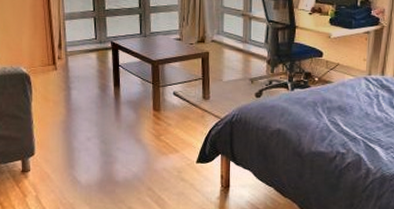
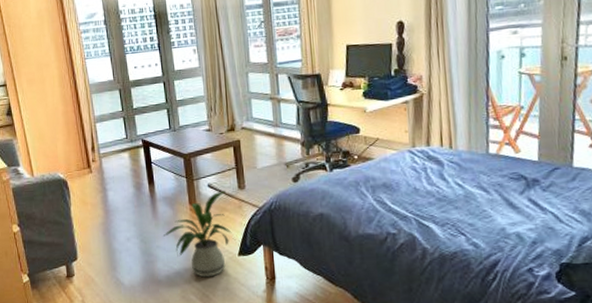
house plant: none [125,99,193,182] -> present [164,190,232,278]

